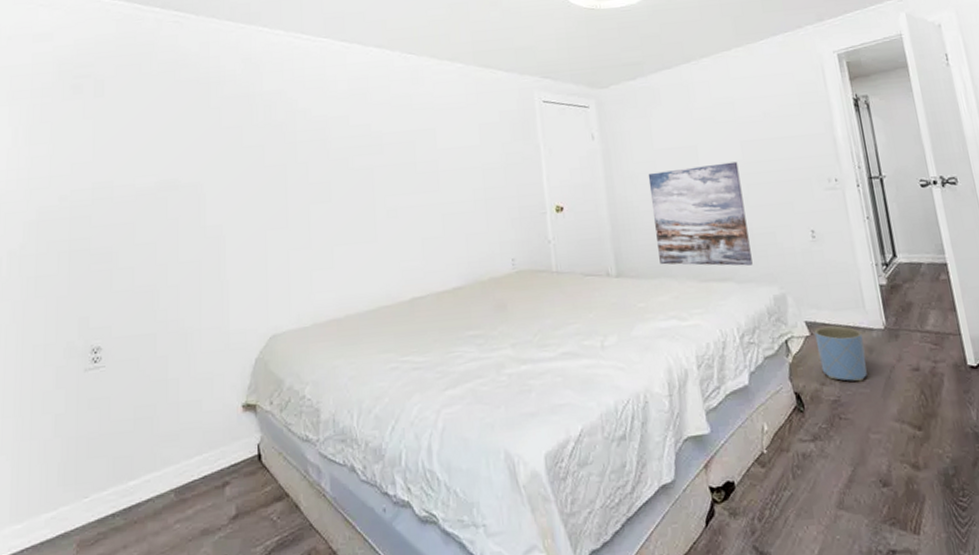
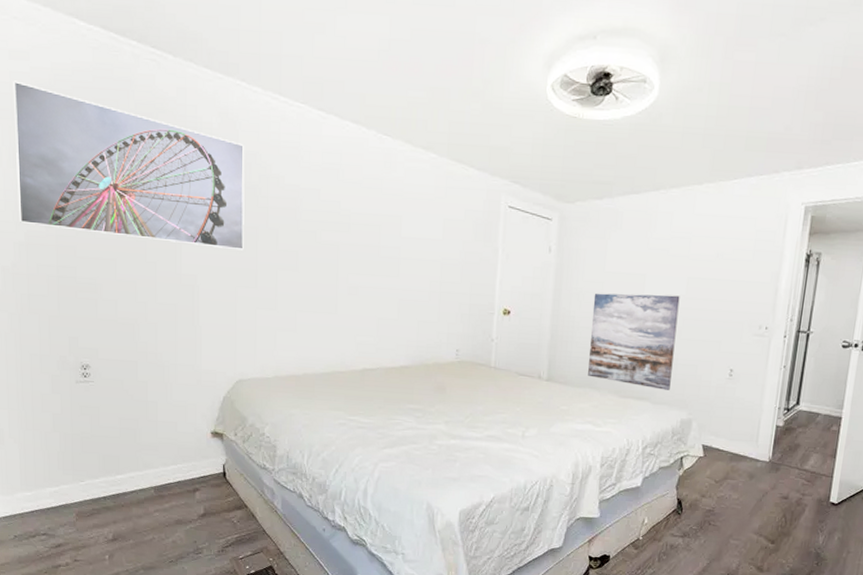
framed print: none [31,61,272,201] -> present [12,81,245,251]
planter: present [814,325,867,382] -> none [705,451,748,500]

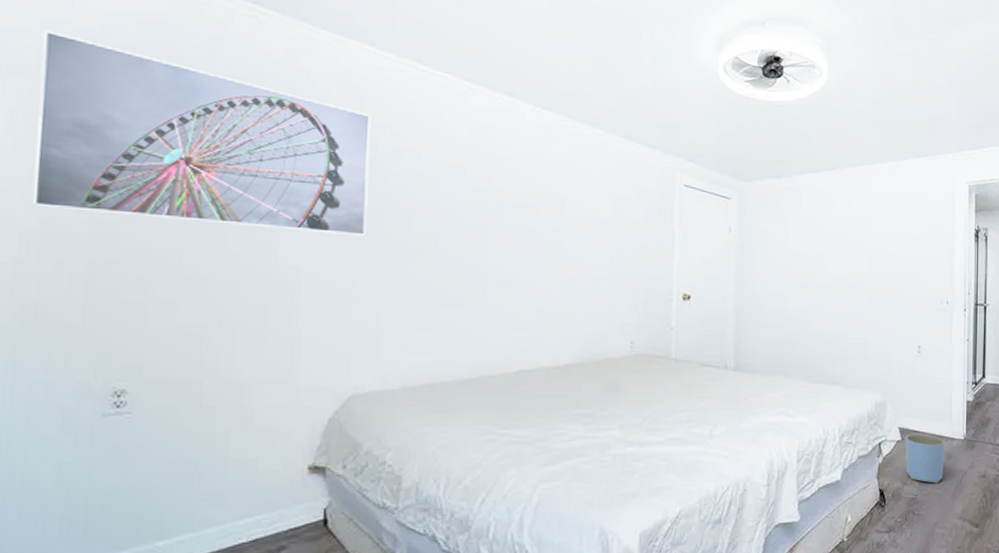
wall art: present [588,293,680,390] -> none [777,273,864,372]
planter: none [705,451,748,500] -> present [905,433,944,484]

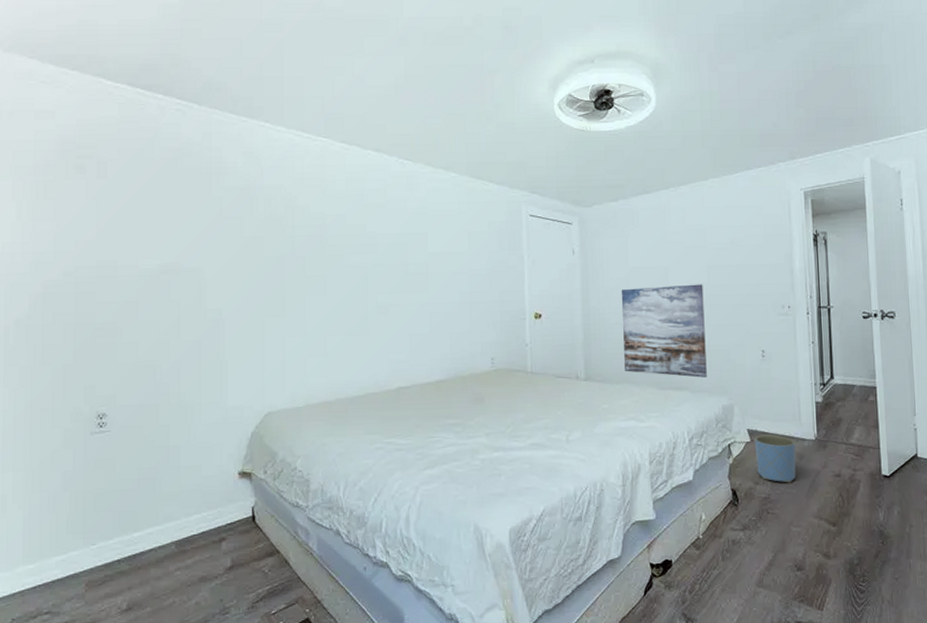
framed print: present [32,30,372,237] -> none [36,138,270,281]
wall art: none [777,273,864,372] -> present [621,284,707,378]

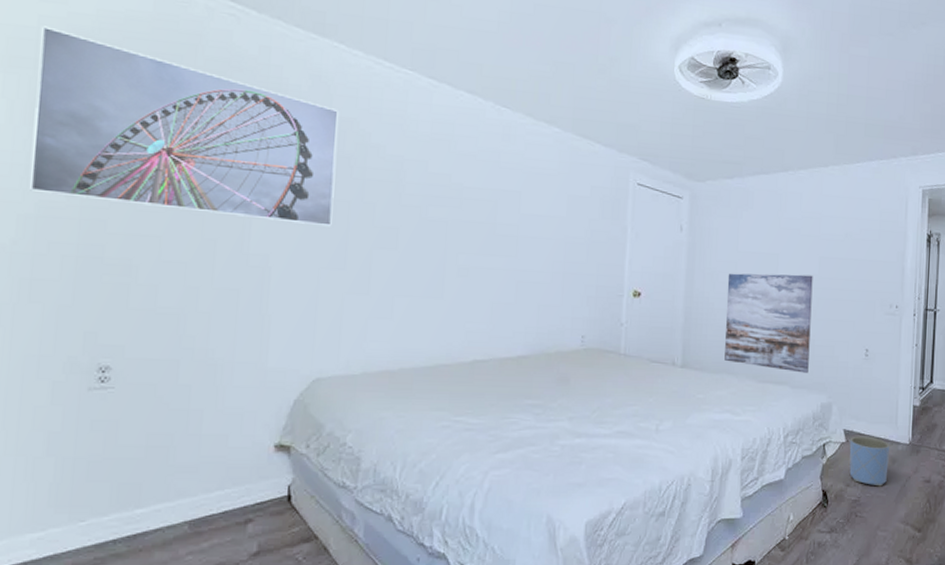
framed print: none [36,138,270,281] -> present [29,26,340,227]

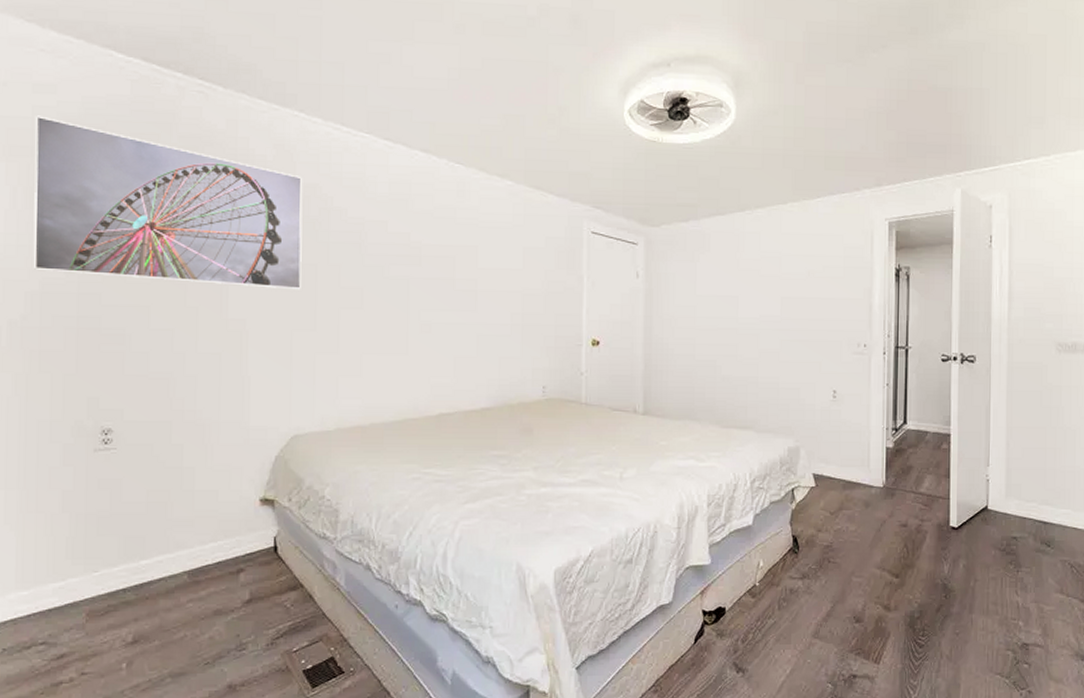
wall art: present [724,273,813,373] -> none [686,316,775,417]
planter: present [849,436,889,487] -> none [819,480,862,532]

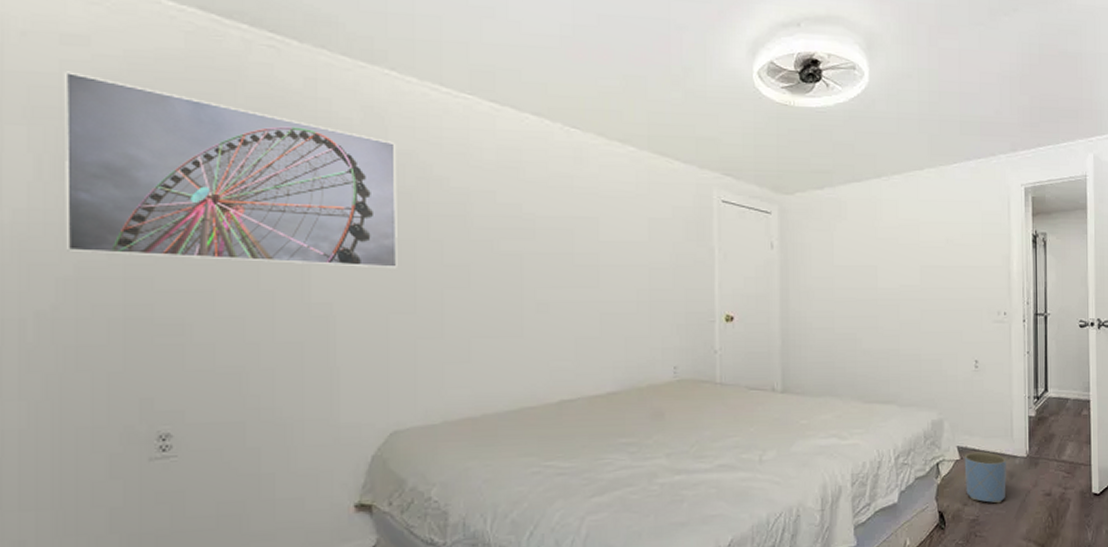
planter: none [819,480,862,532] -> present [964,451,1006,504]

